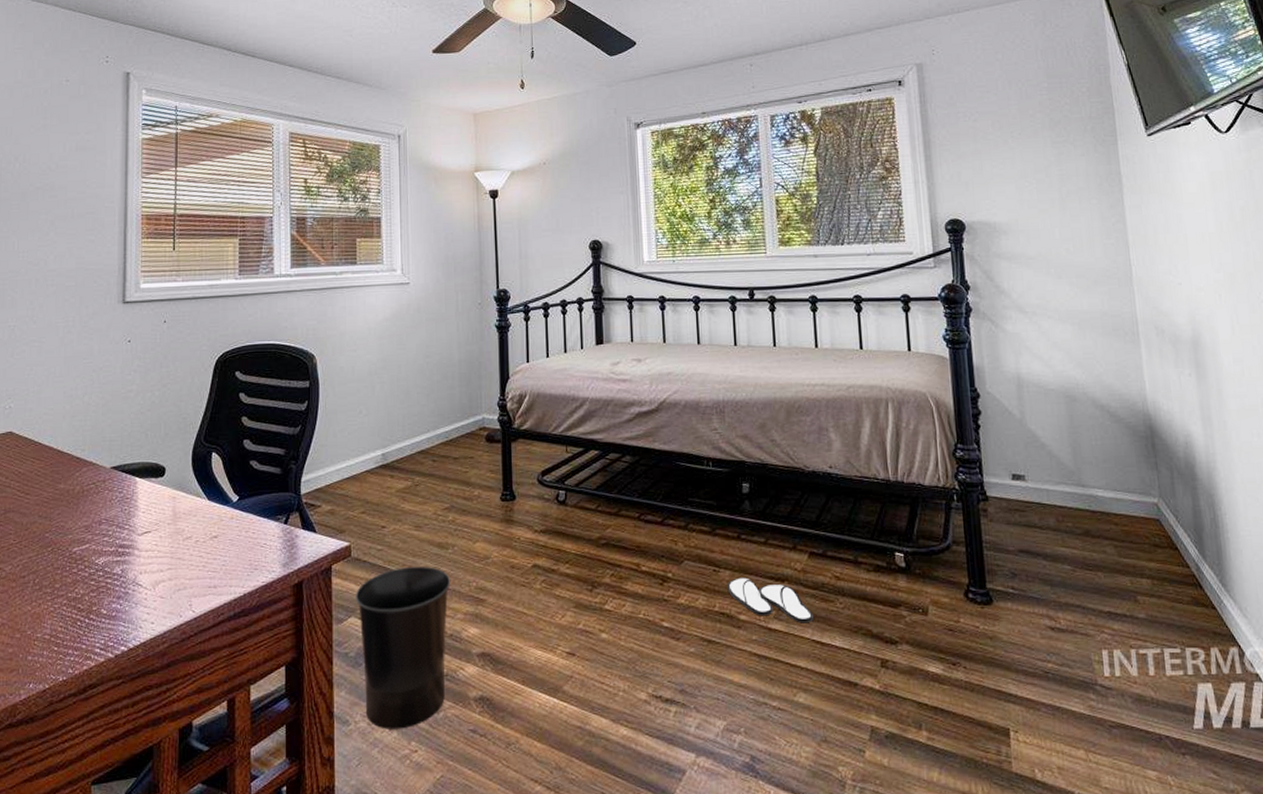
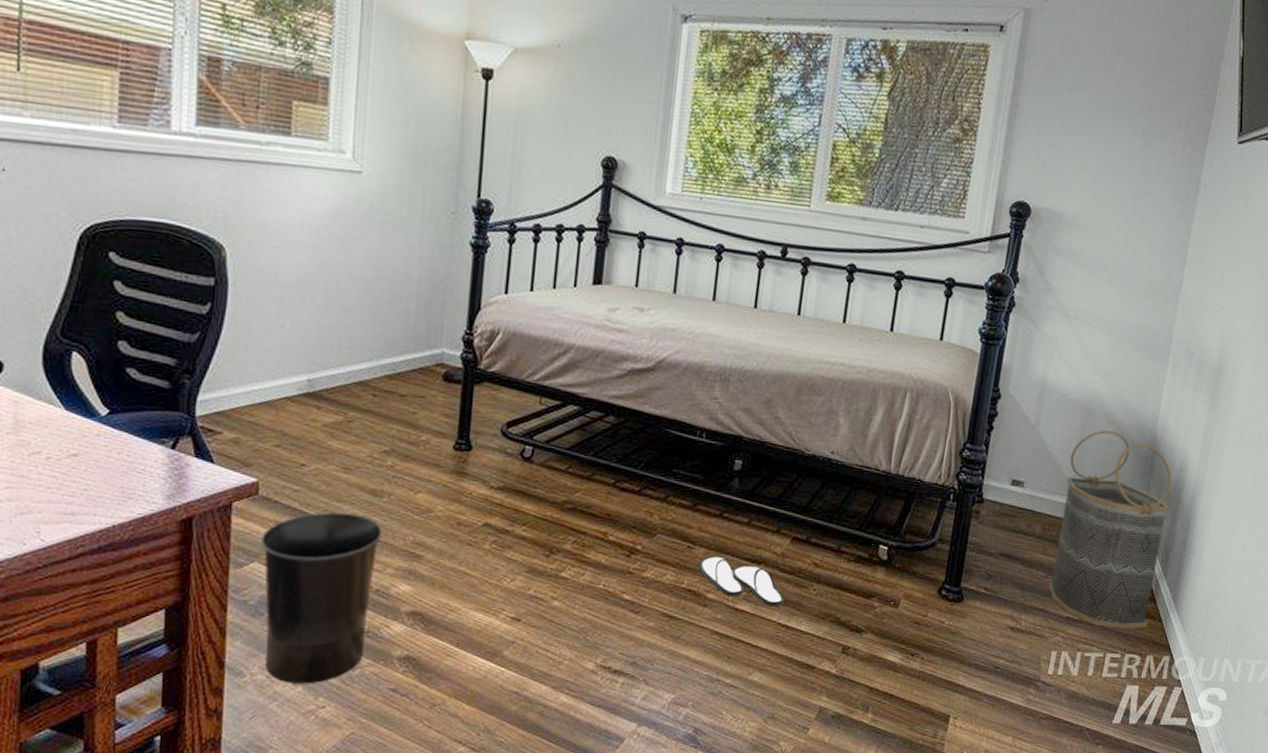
basket: none [1065,415,1201,621] -> present [1048,430,1172,629]

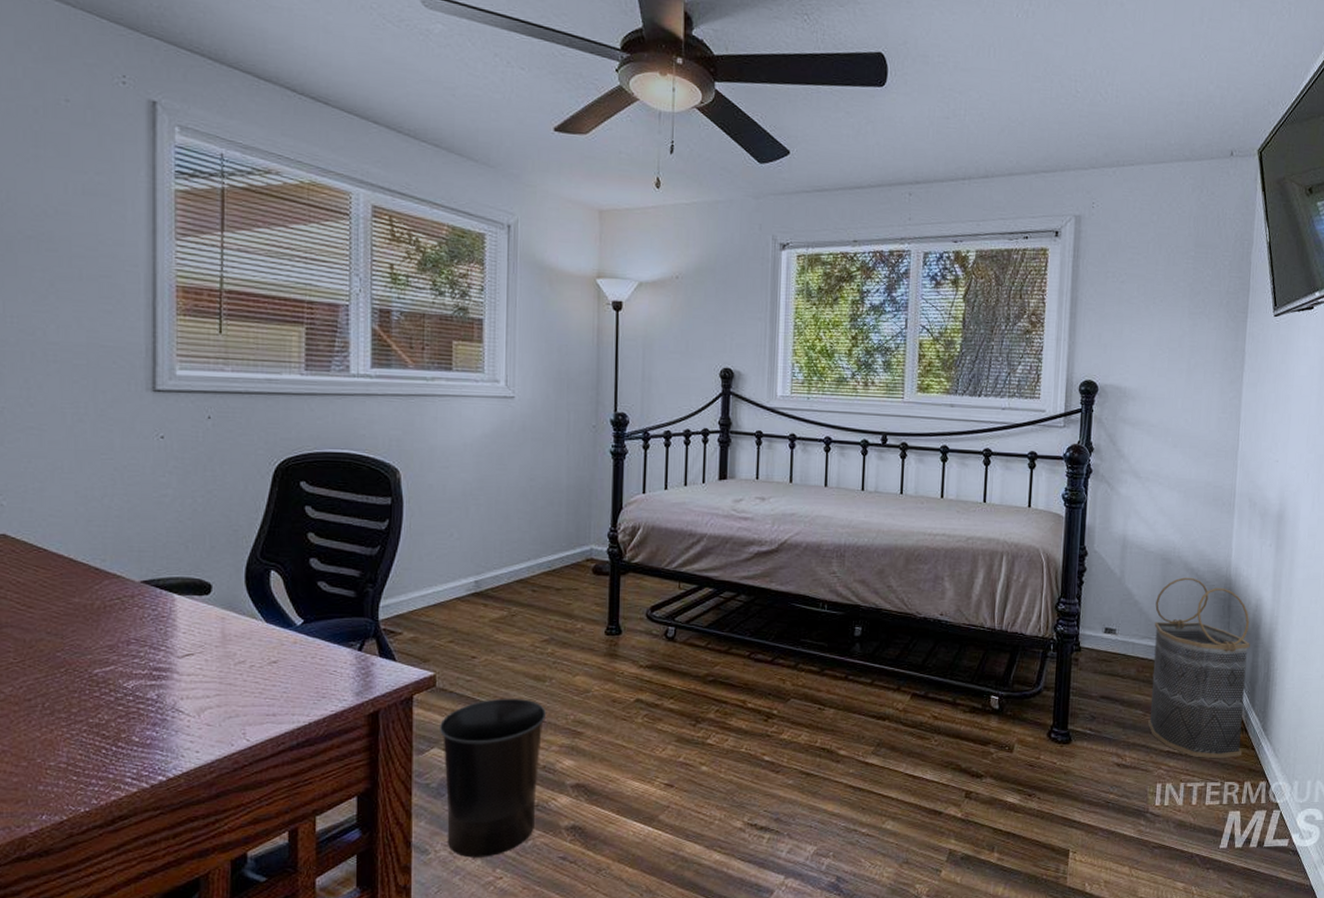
slippers: present [699,556,784,607] -> none [830,716,909,759]

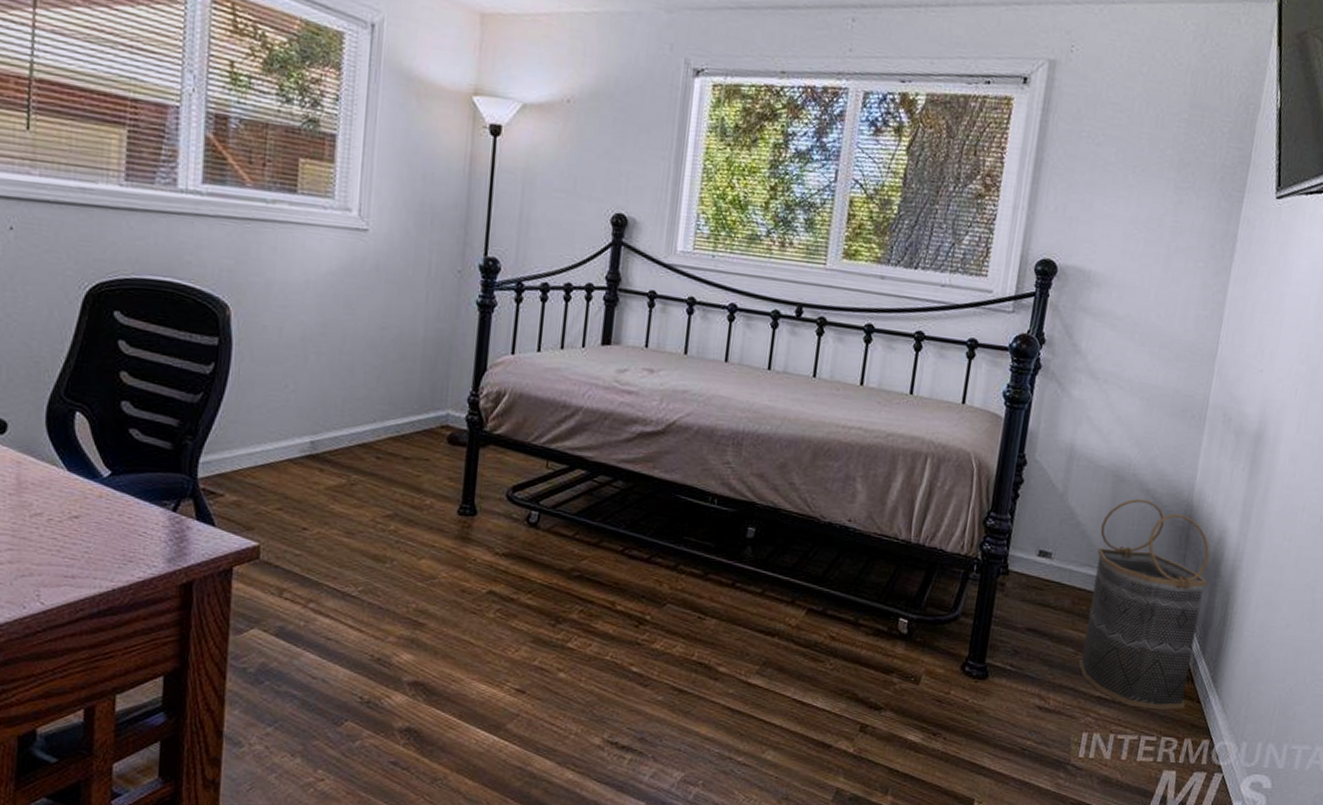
waste bin: present [440,698,547,858] -> none [261,577,385,756]

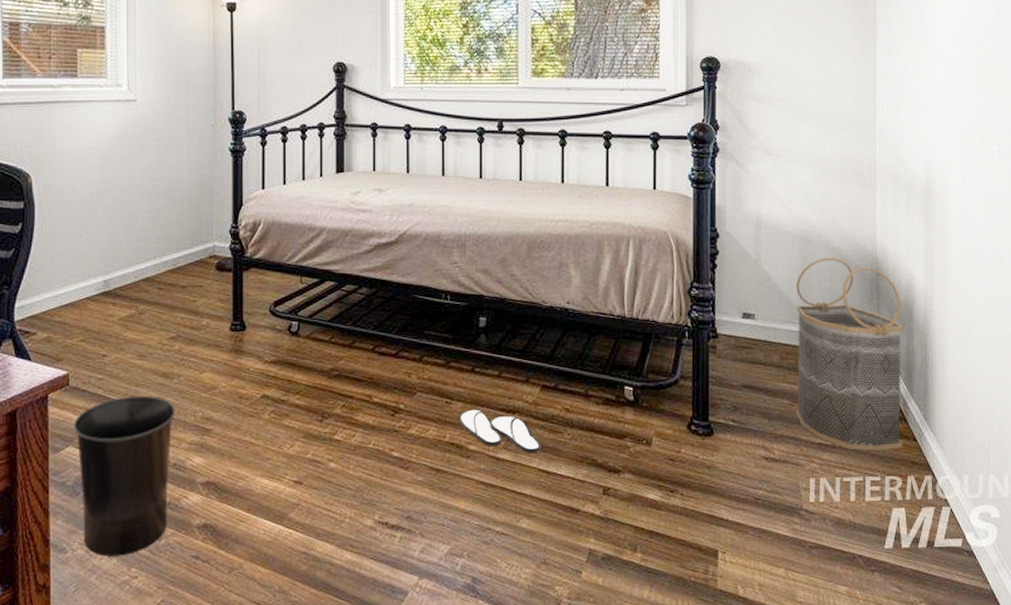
waste bin: none [261,577,385,756] -> present [74,395,176,557]
slippers: none [710,628,799,681] -> present [458,409,541,454]

